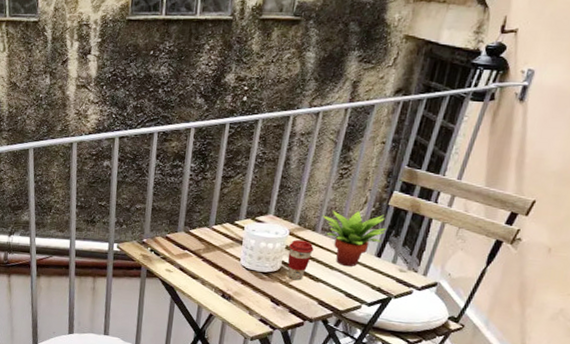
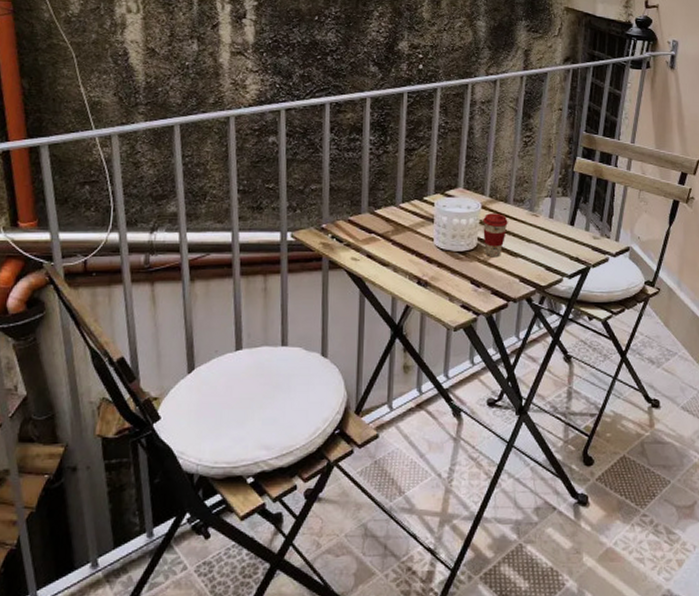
succulent plant: present [322,209,388,266] -> none [512,178,576,237]

